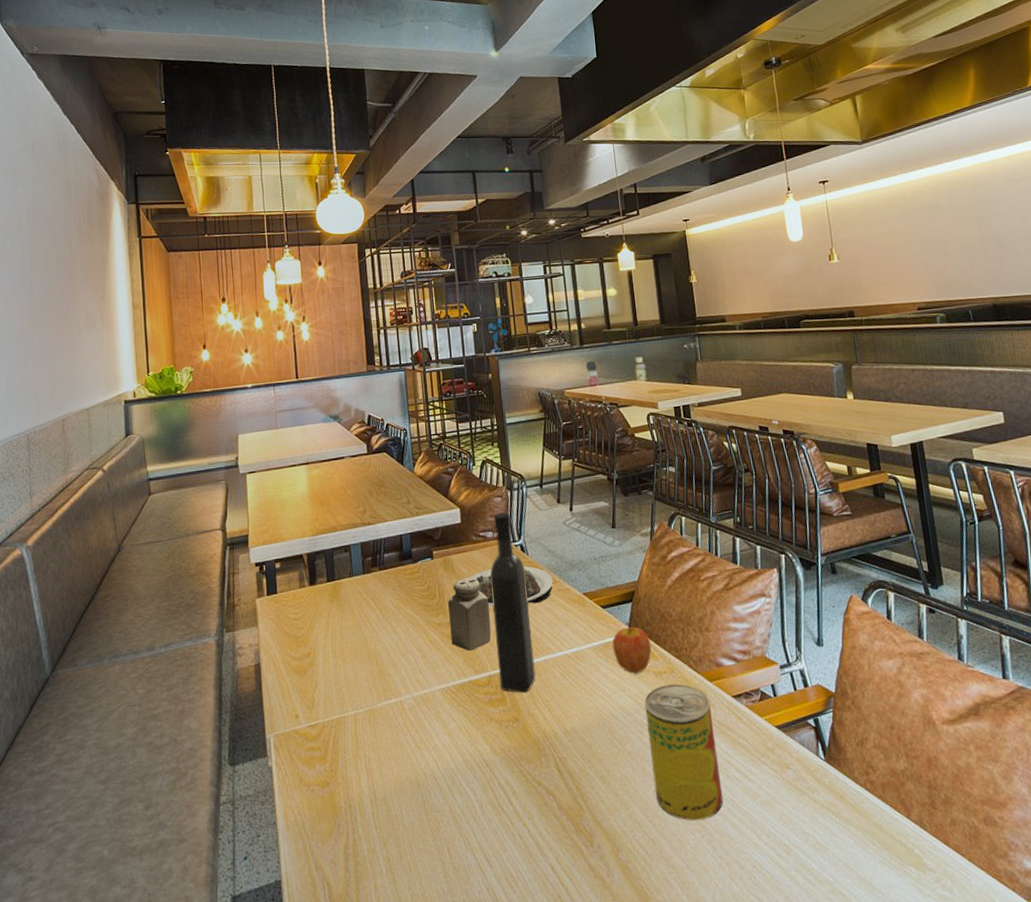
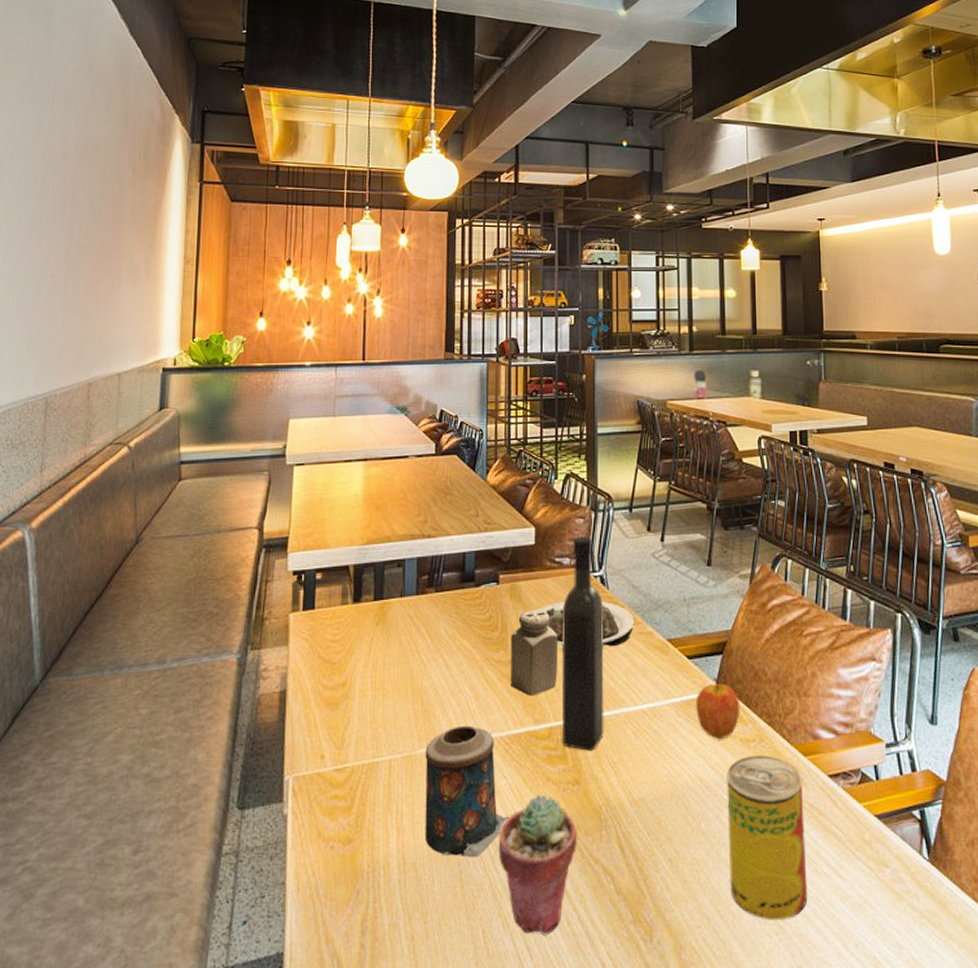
candle: none [384,679,461,790] -> present [424,725,509,858]
potted succulent: none [453,732,522,849] -> present [498,795,577,936]

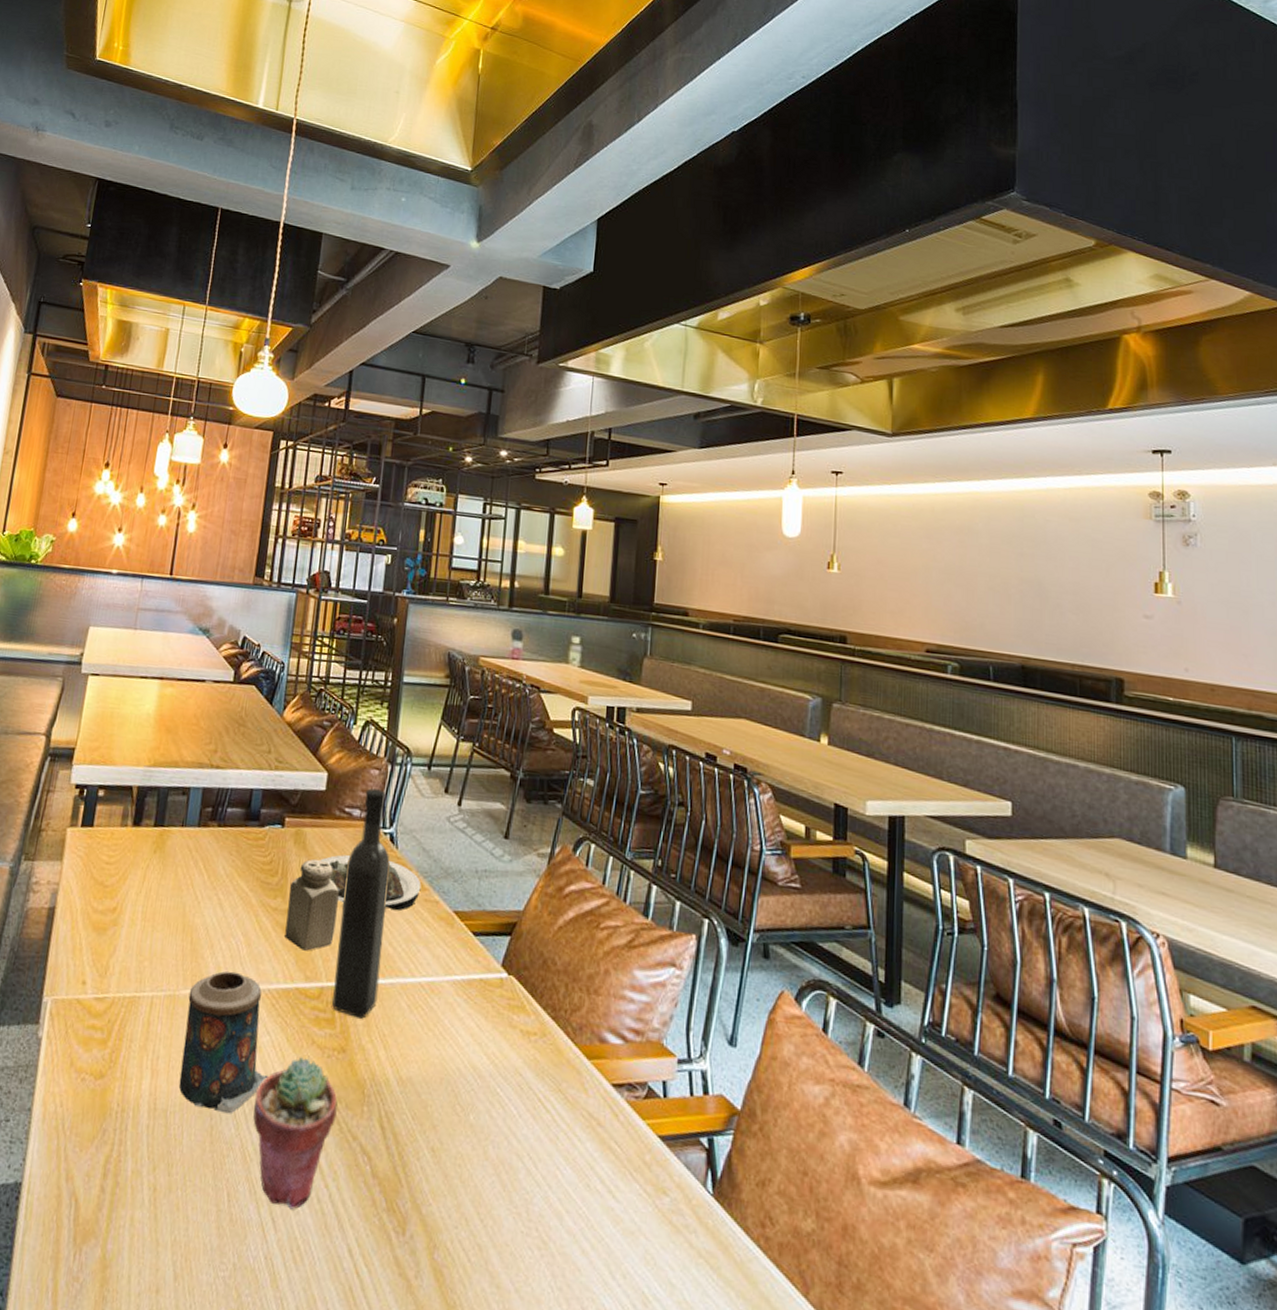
apple: present [695,676,740,740] -> none [476,958,525,1028]
beverage can: present [727,756,808,921] -> none [493,1050,583,1236]

